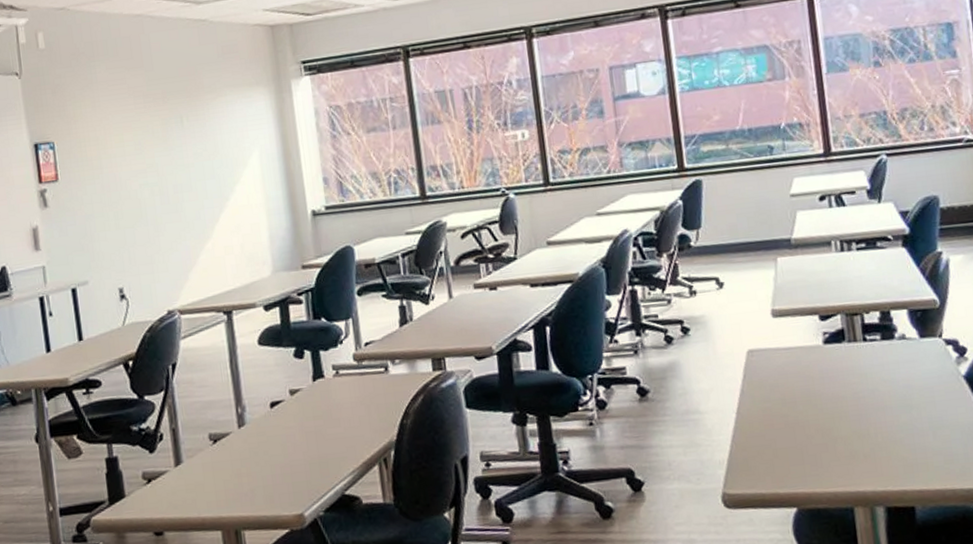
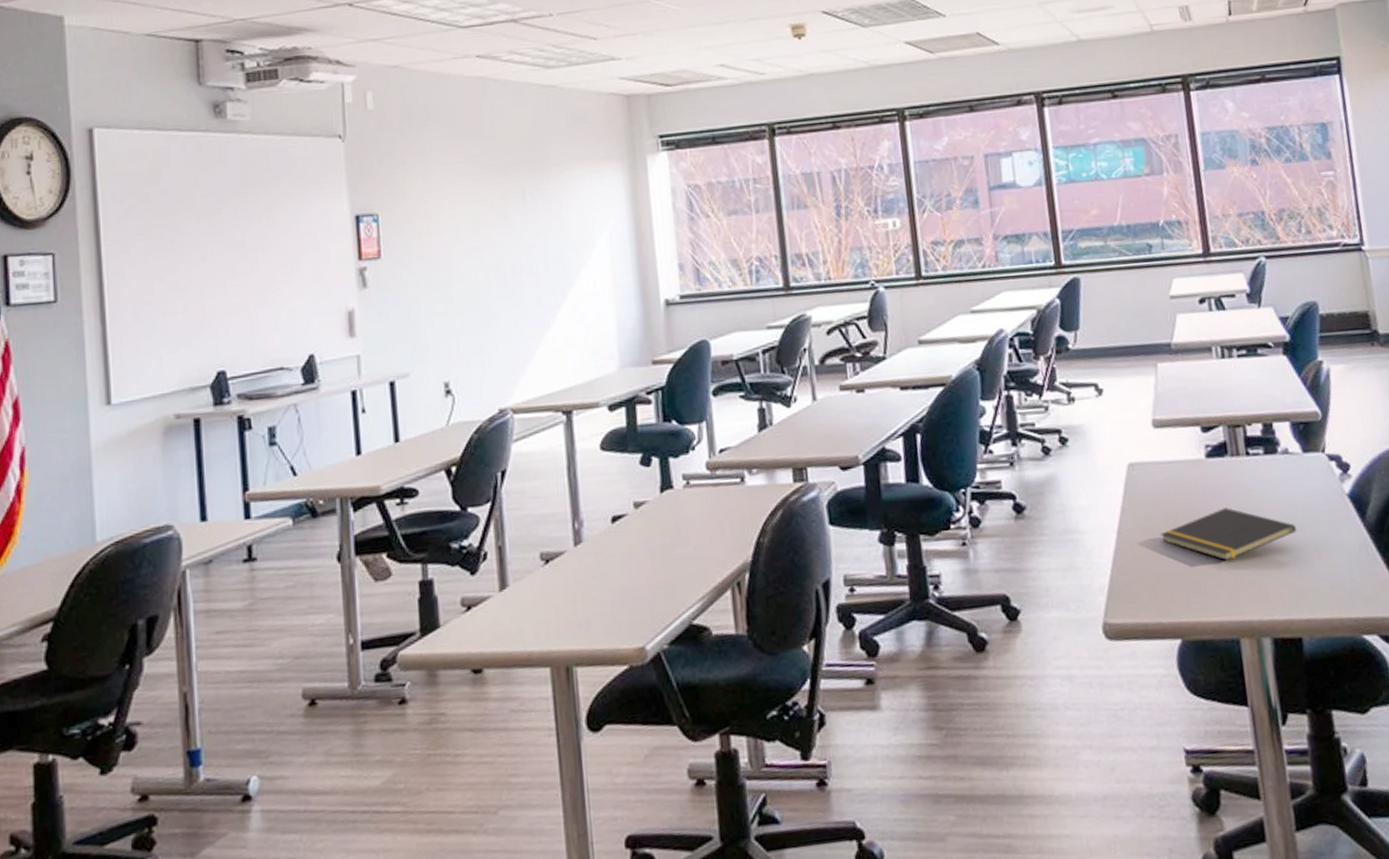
notepad: none [778,389,912,437] -> present [1160,507,1297,561]

